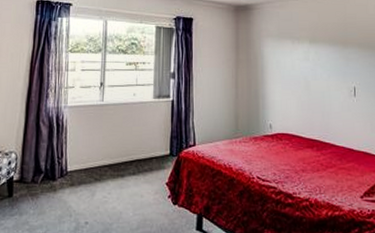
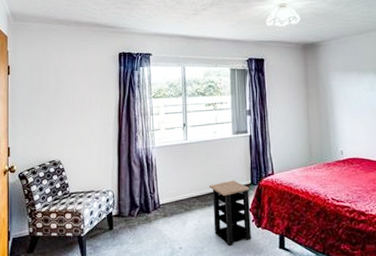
side table: none [123,149,168,225] -> present [208,180,251,247]

